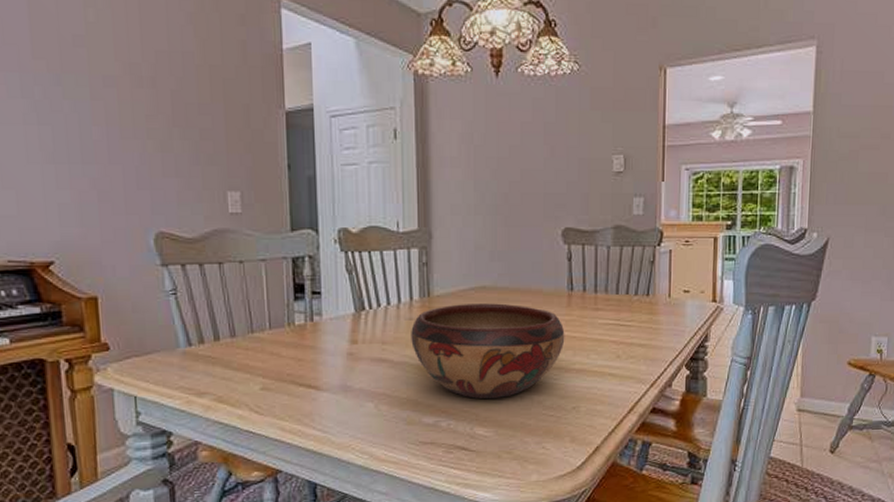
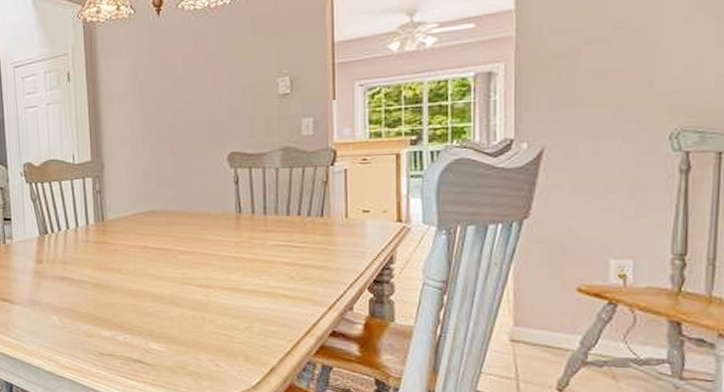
decorative bowl: present [411,303,565,400] -> none [88,226,235,317]

